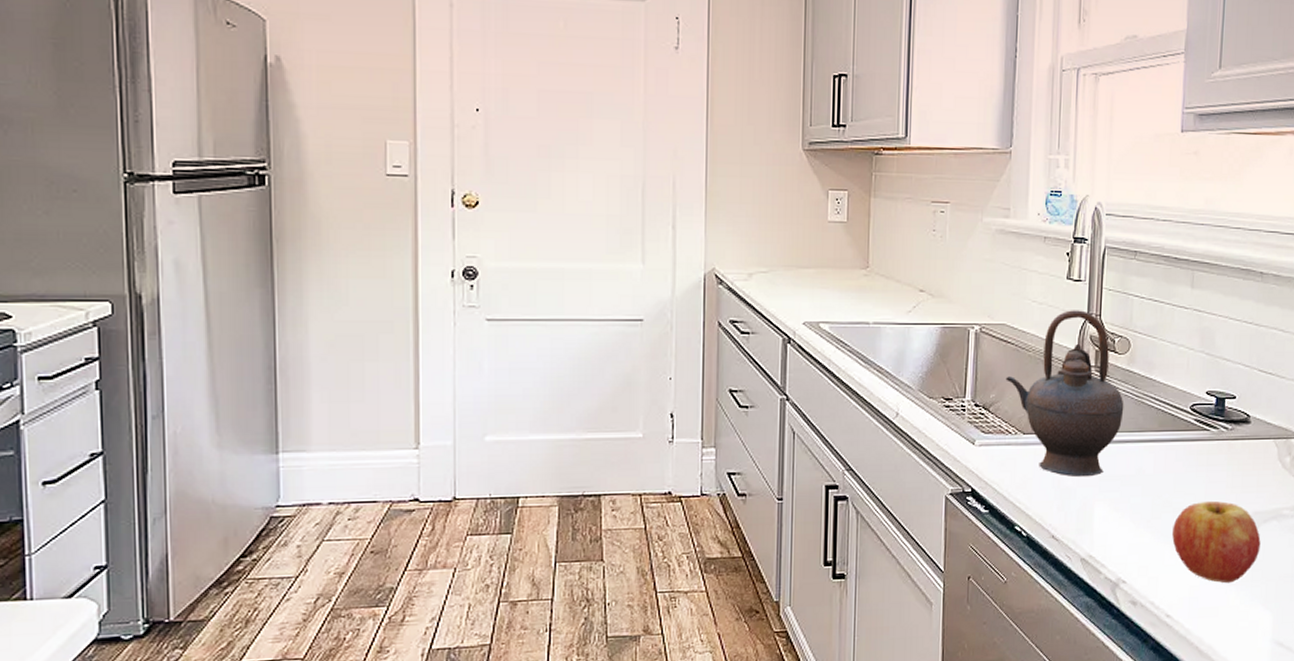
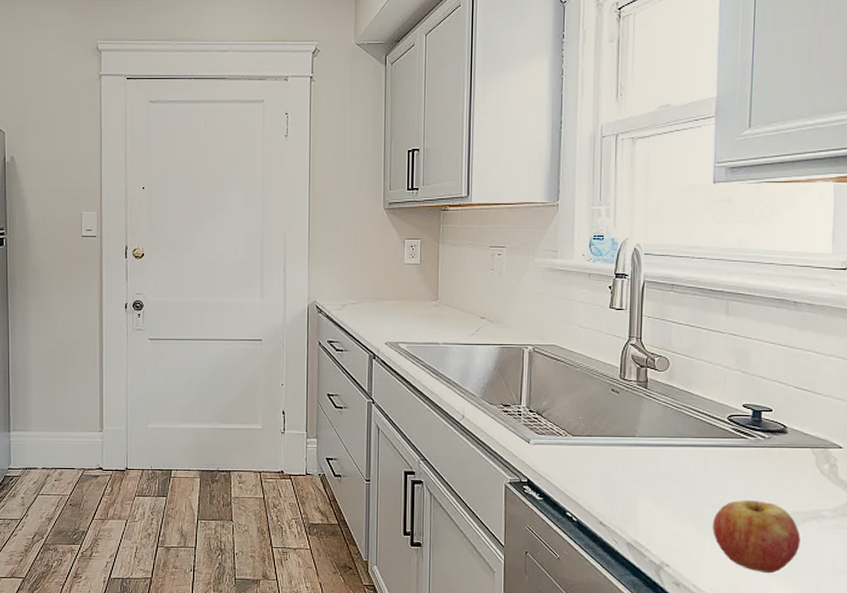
teapot: present [1005,310,1124,478] -> none [556,334,665,474]

